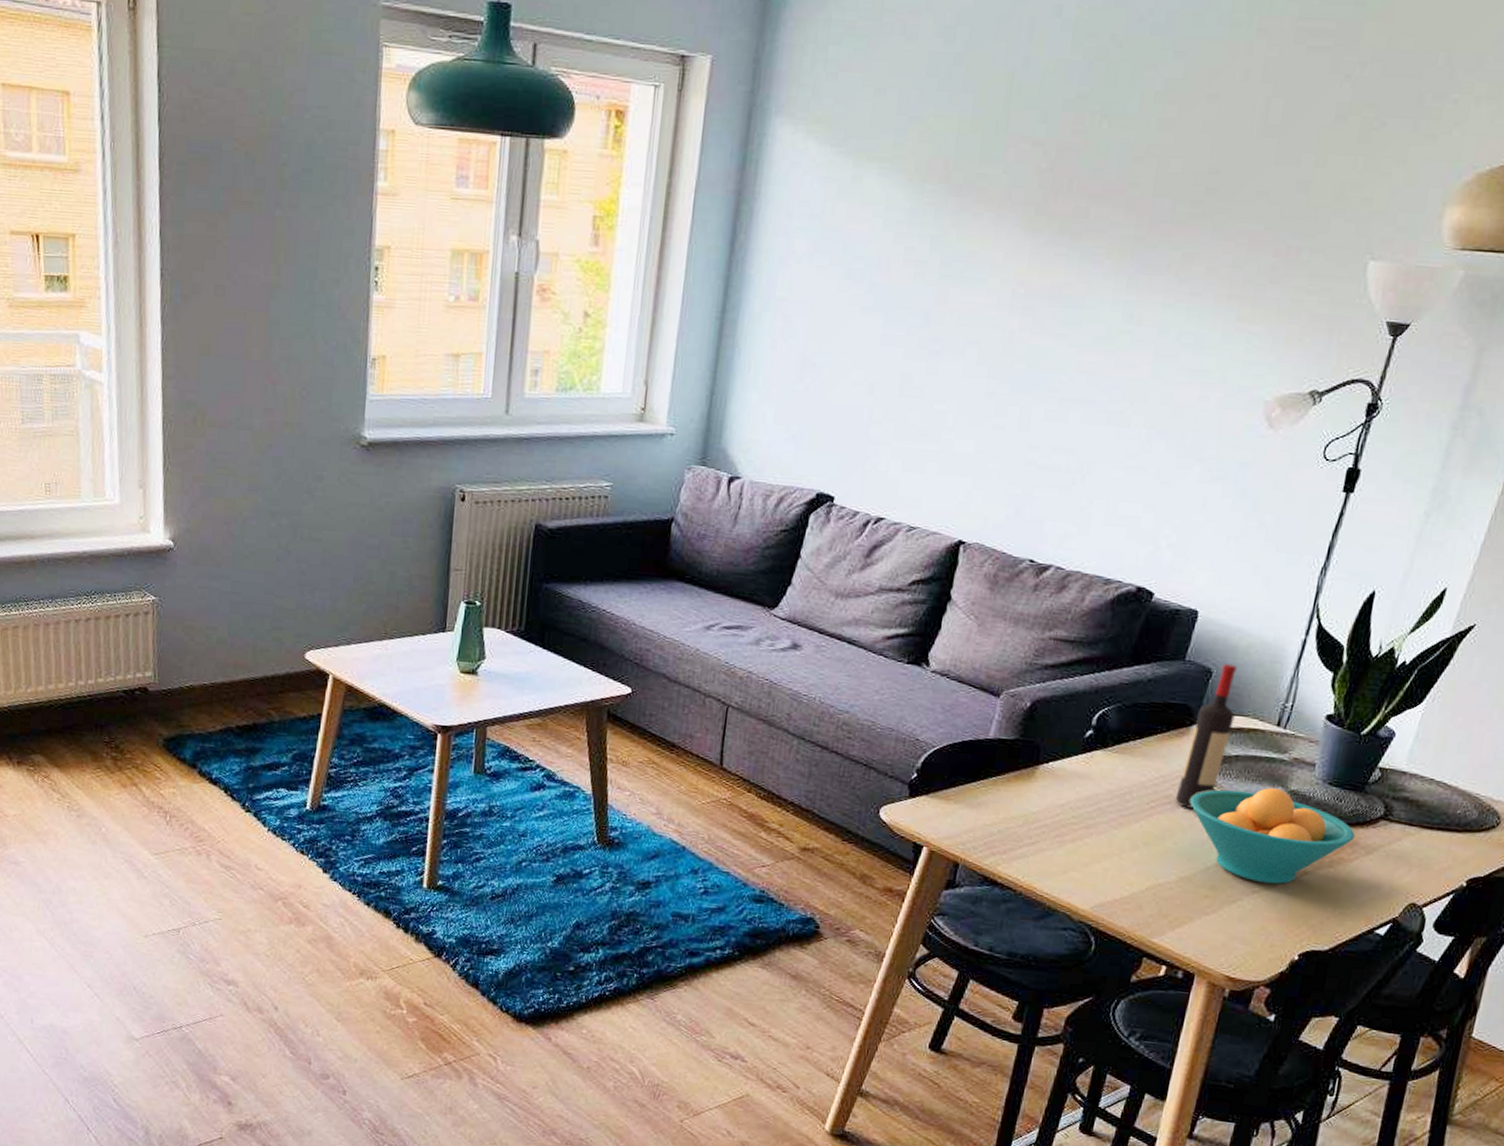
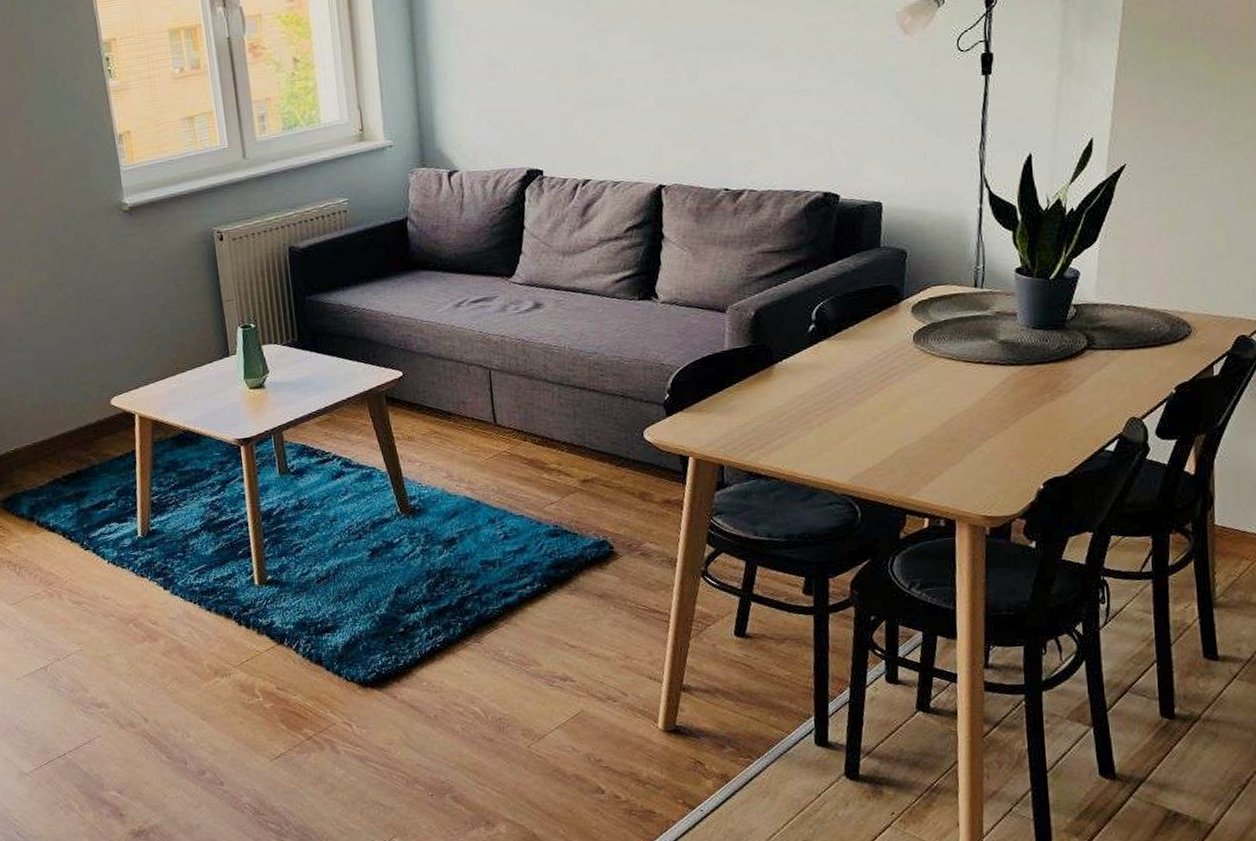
wine bottle: present [1175,663,1237,809] -> none [900,242,936,375]
fruit bowl: present [1190,787,1355,885] -> none [914,341,1067,427]

